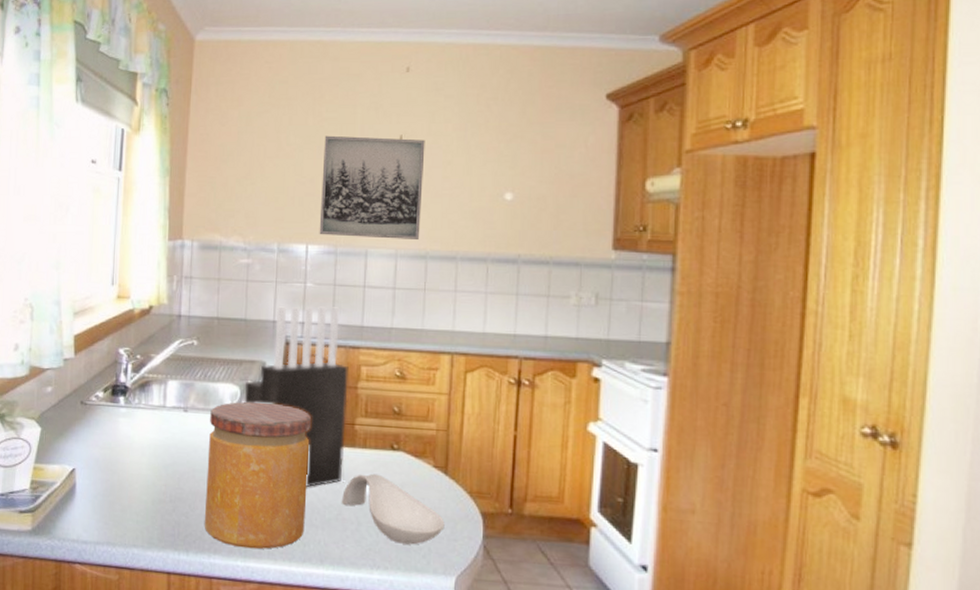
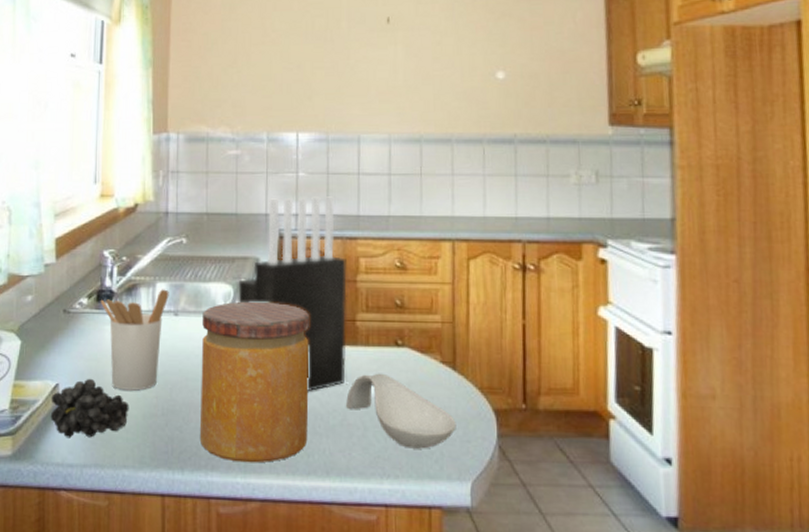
fruit: none [67,465,140,519] -> present [50,378,129,438]
utensil holder: none [115,387,180,479] -> present [100,289,169,391]
wall art: present [319,135,425,239] -> none [309,20,413,123]

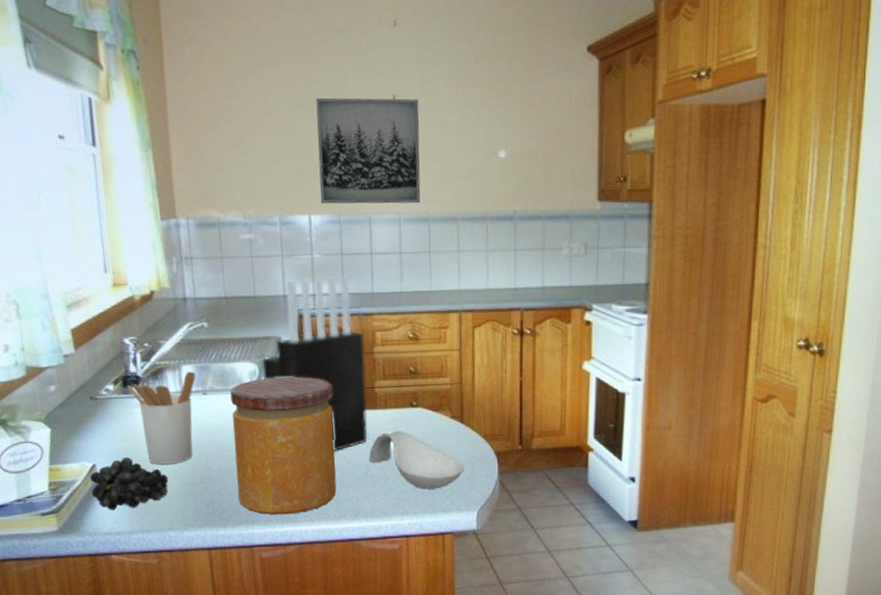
wall art: none [309,20,413,123] -> present [316,97,421,204]

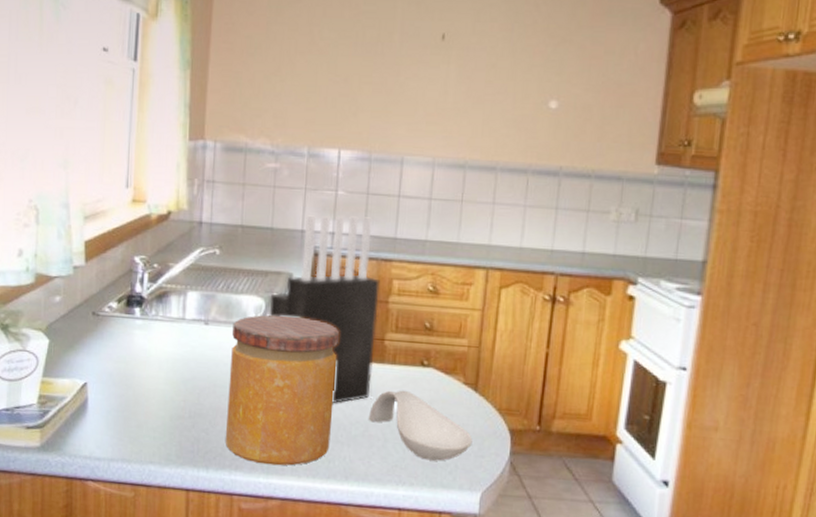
fruit: present [90,456,169,511] -> none [78,379,157,435]
utensil holder: present [126,371,196,465] -> none [130,298,200,394]
wall art: present [316,97,421,204] -> none [352,30,469,147]

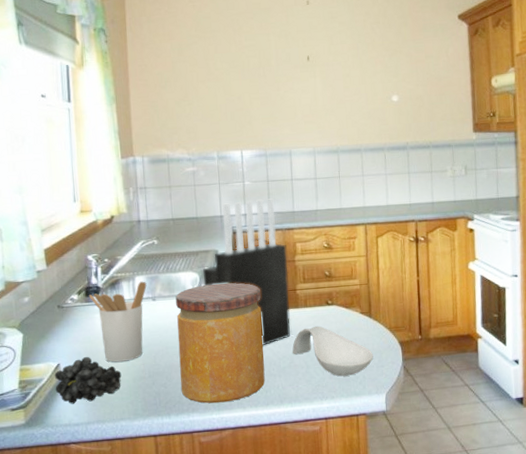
fruit: none [78,379,157,435] -> present [55,356,122,404]
utensil holder: none [130,298,200,394] -> present [88,281,147,362]

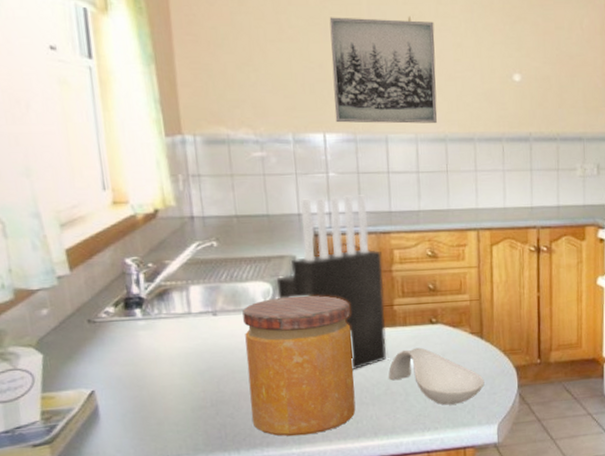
fruit: present [55,356,122,404] -> none [88,381,176,439]
utensil holder: present [88,281,147,362] -> none [128,292,205,389]
wall art: none [246,58,331,142] -> present [329,17,438,124]

